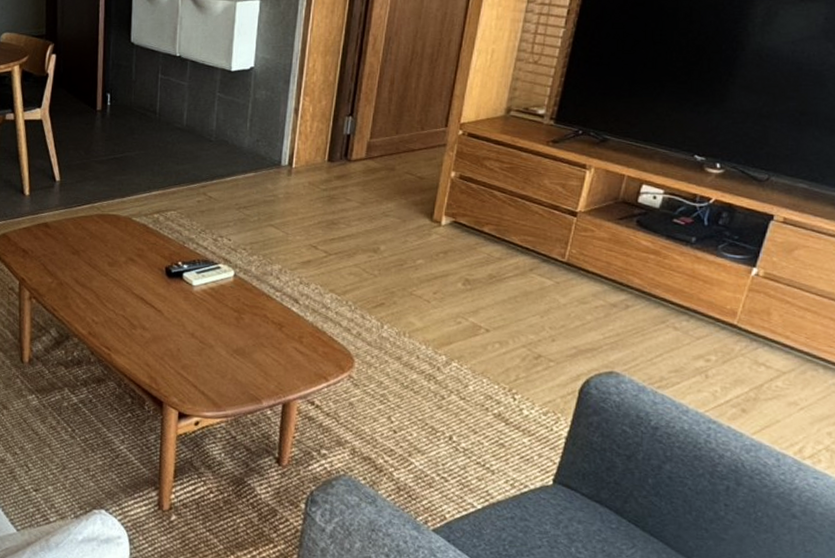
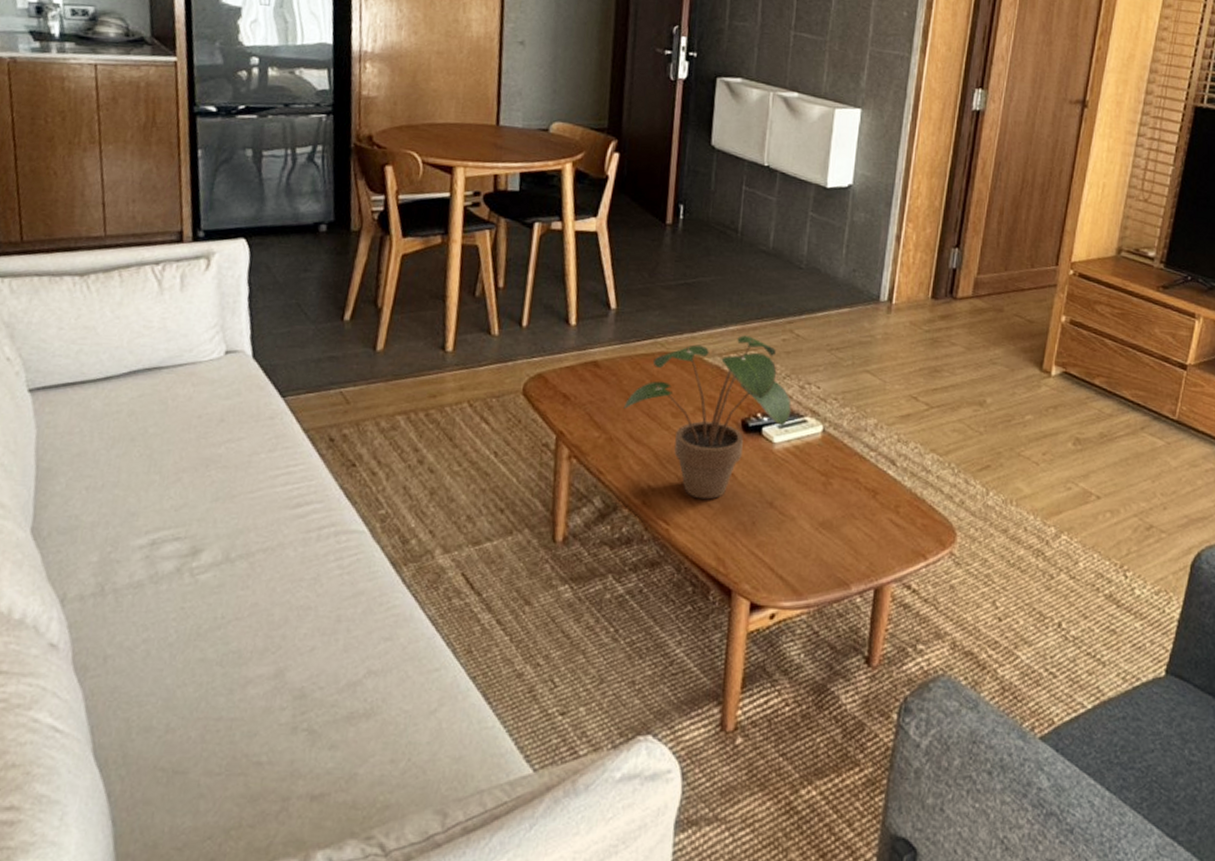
potted plant: none [70,199,207,331] -> present [623,335,791,500]

